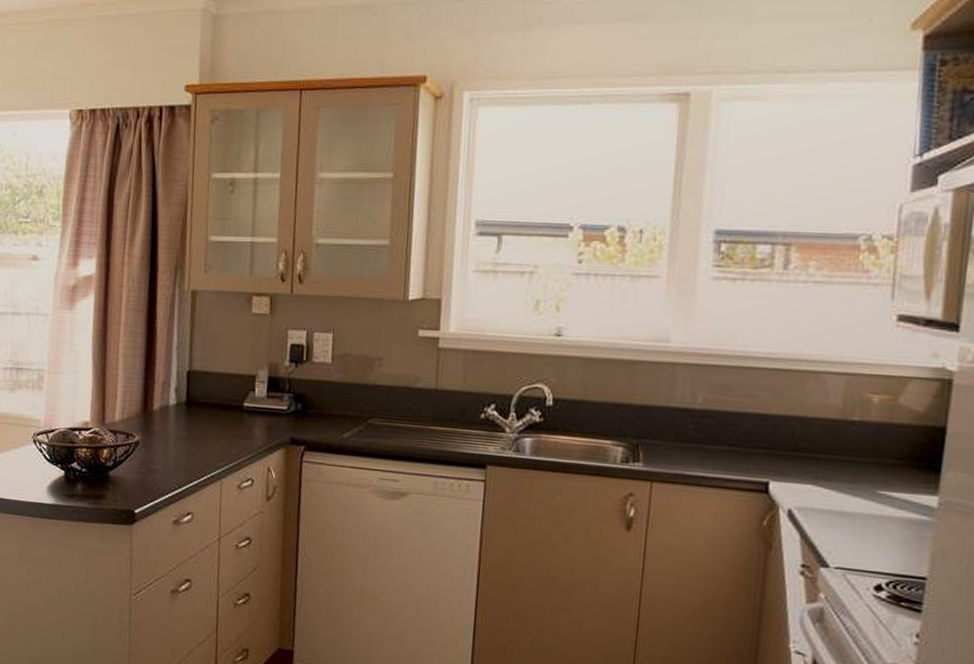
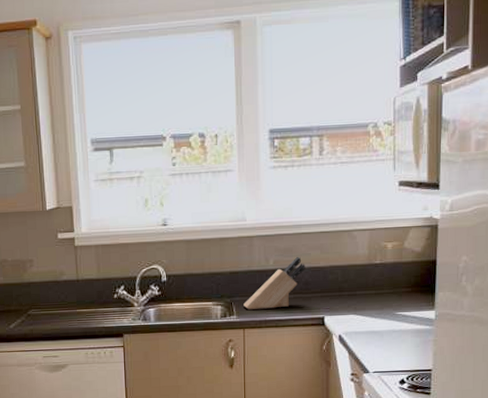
knife block: none [654,396,749,461] -> present [243,256,305,310]

